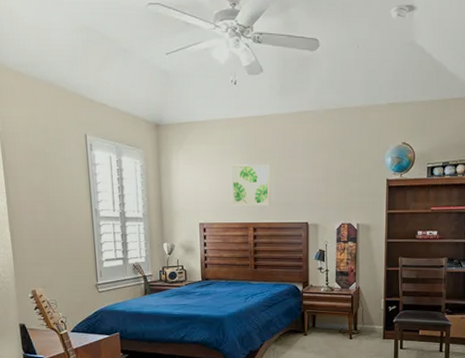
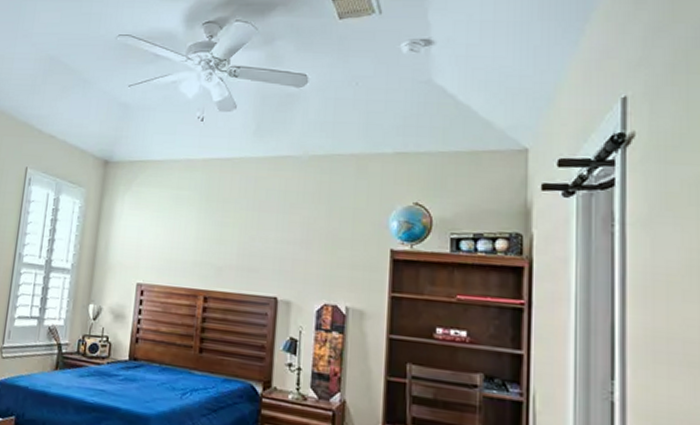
wall art: present [230,164,271,206] -> none [179,213,235,271]

